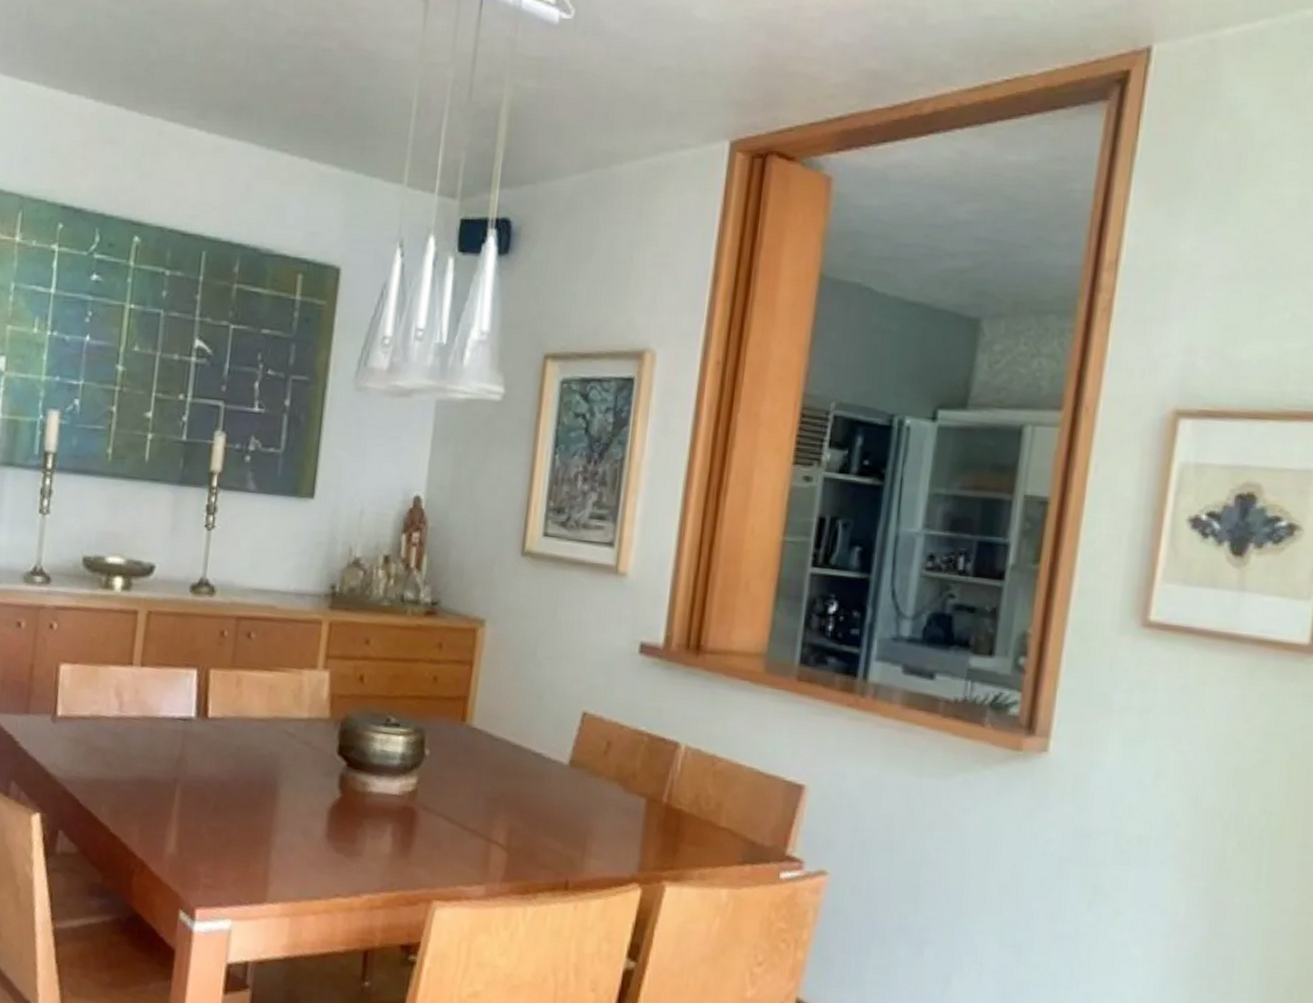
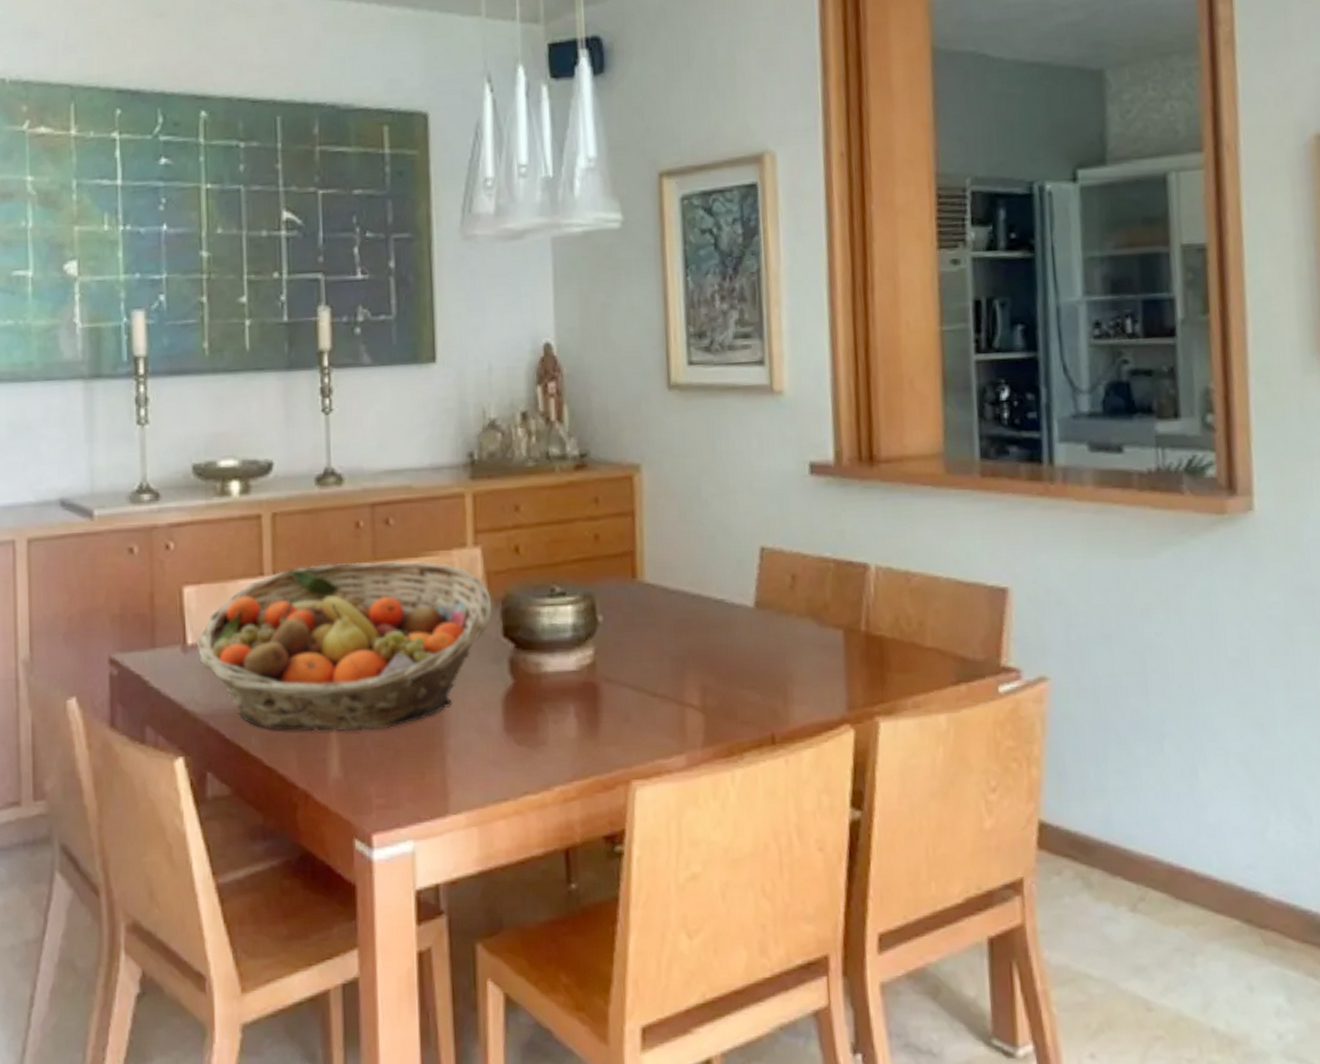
fruit basket: none [65,663,332,818] -> present [196,561,493,732]

